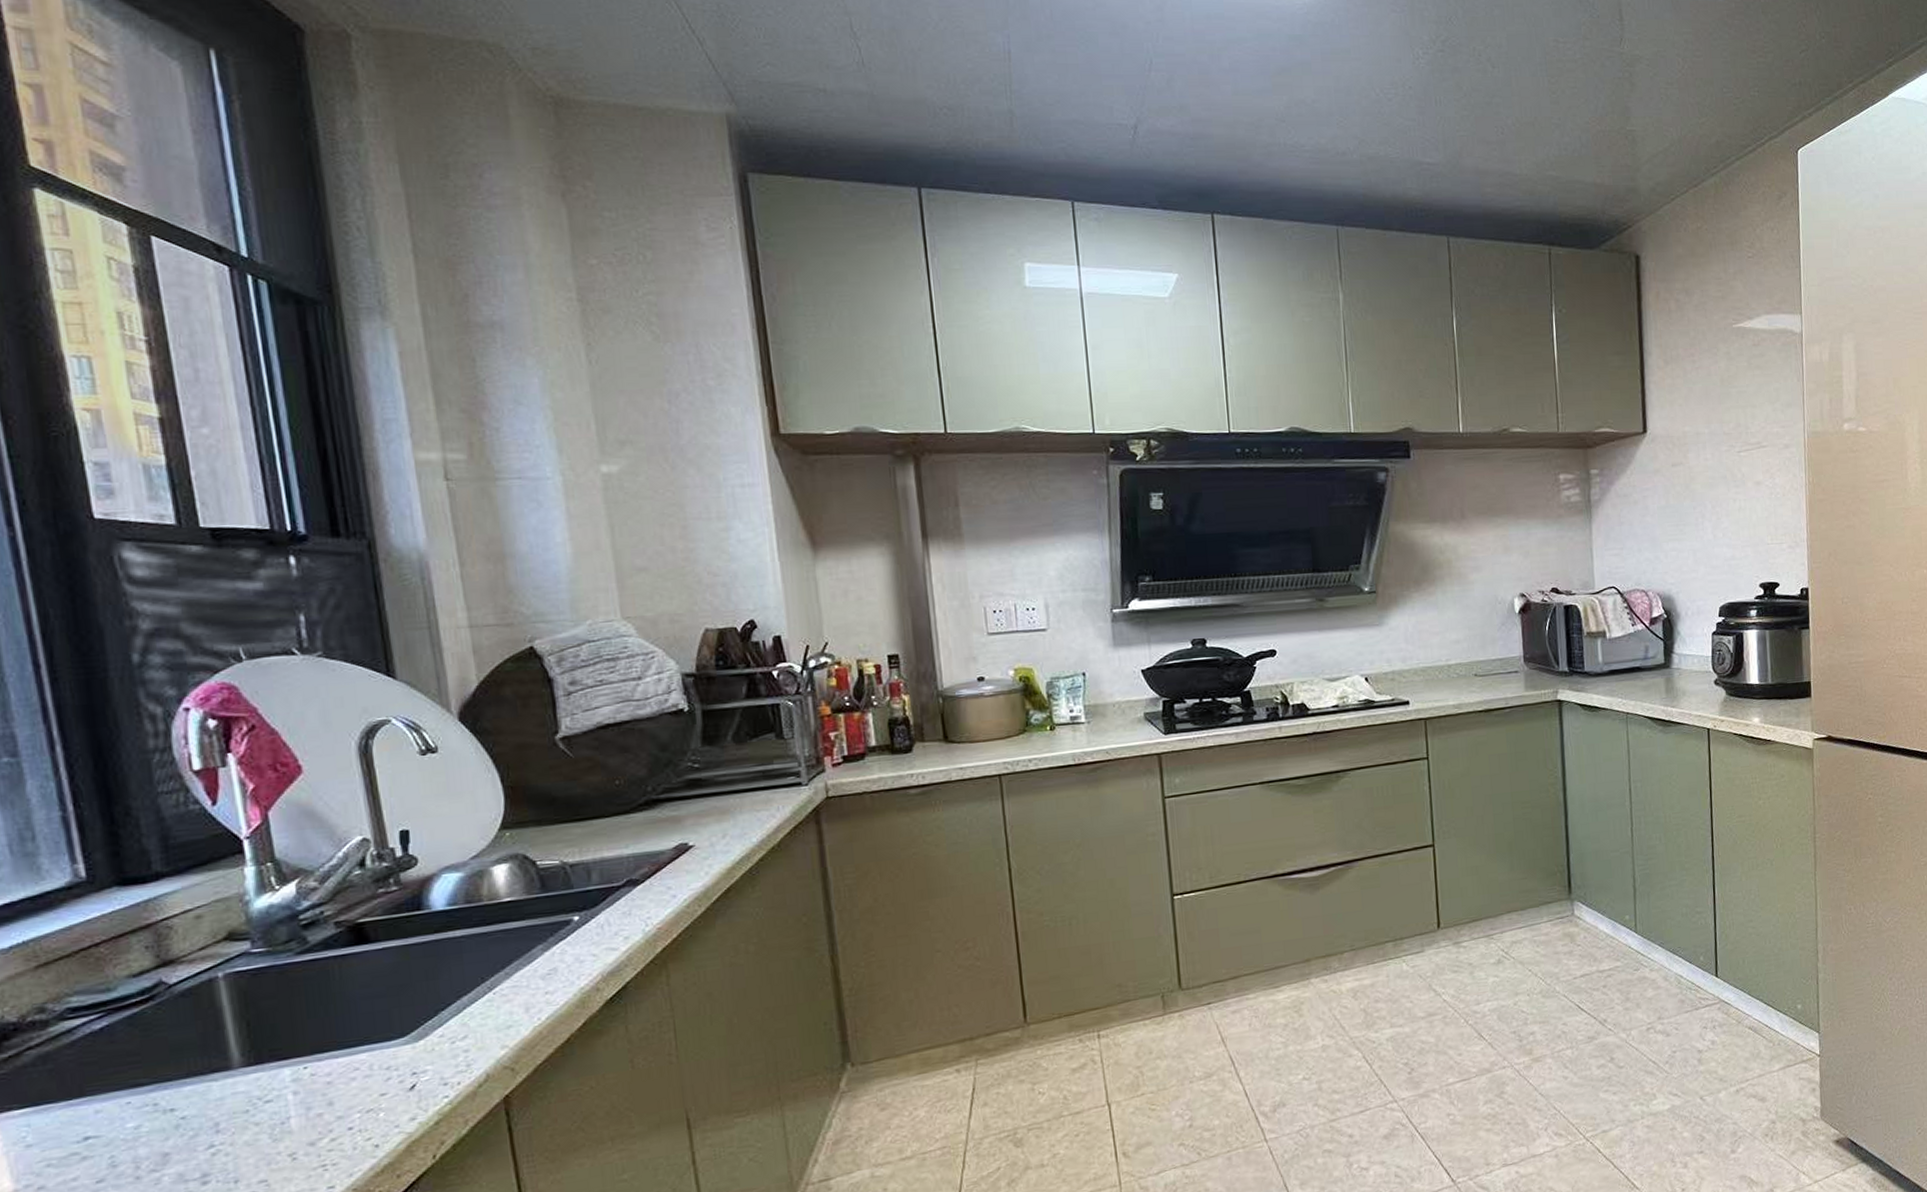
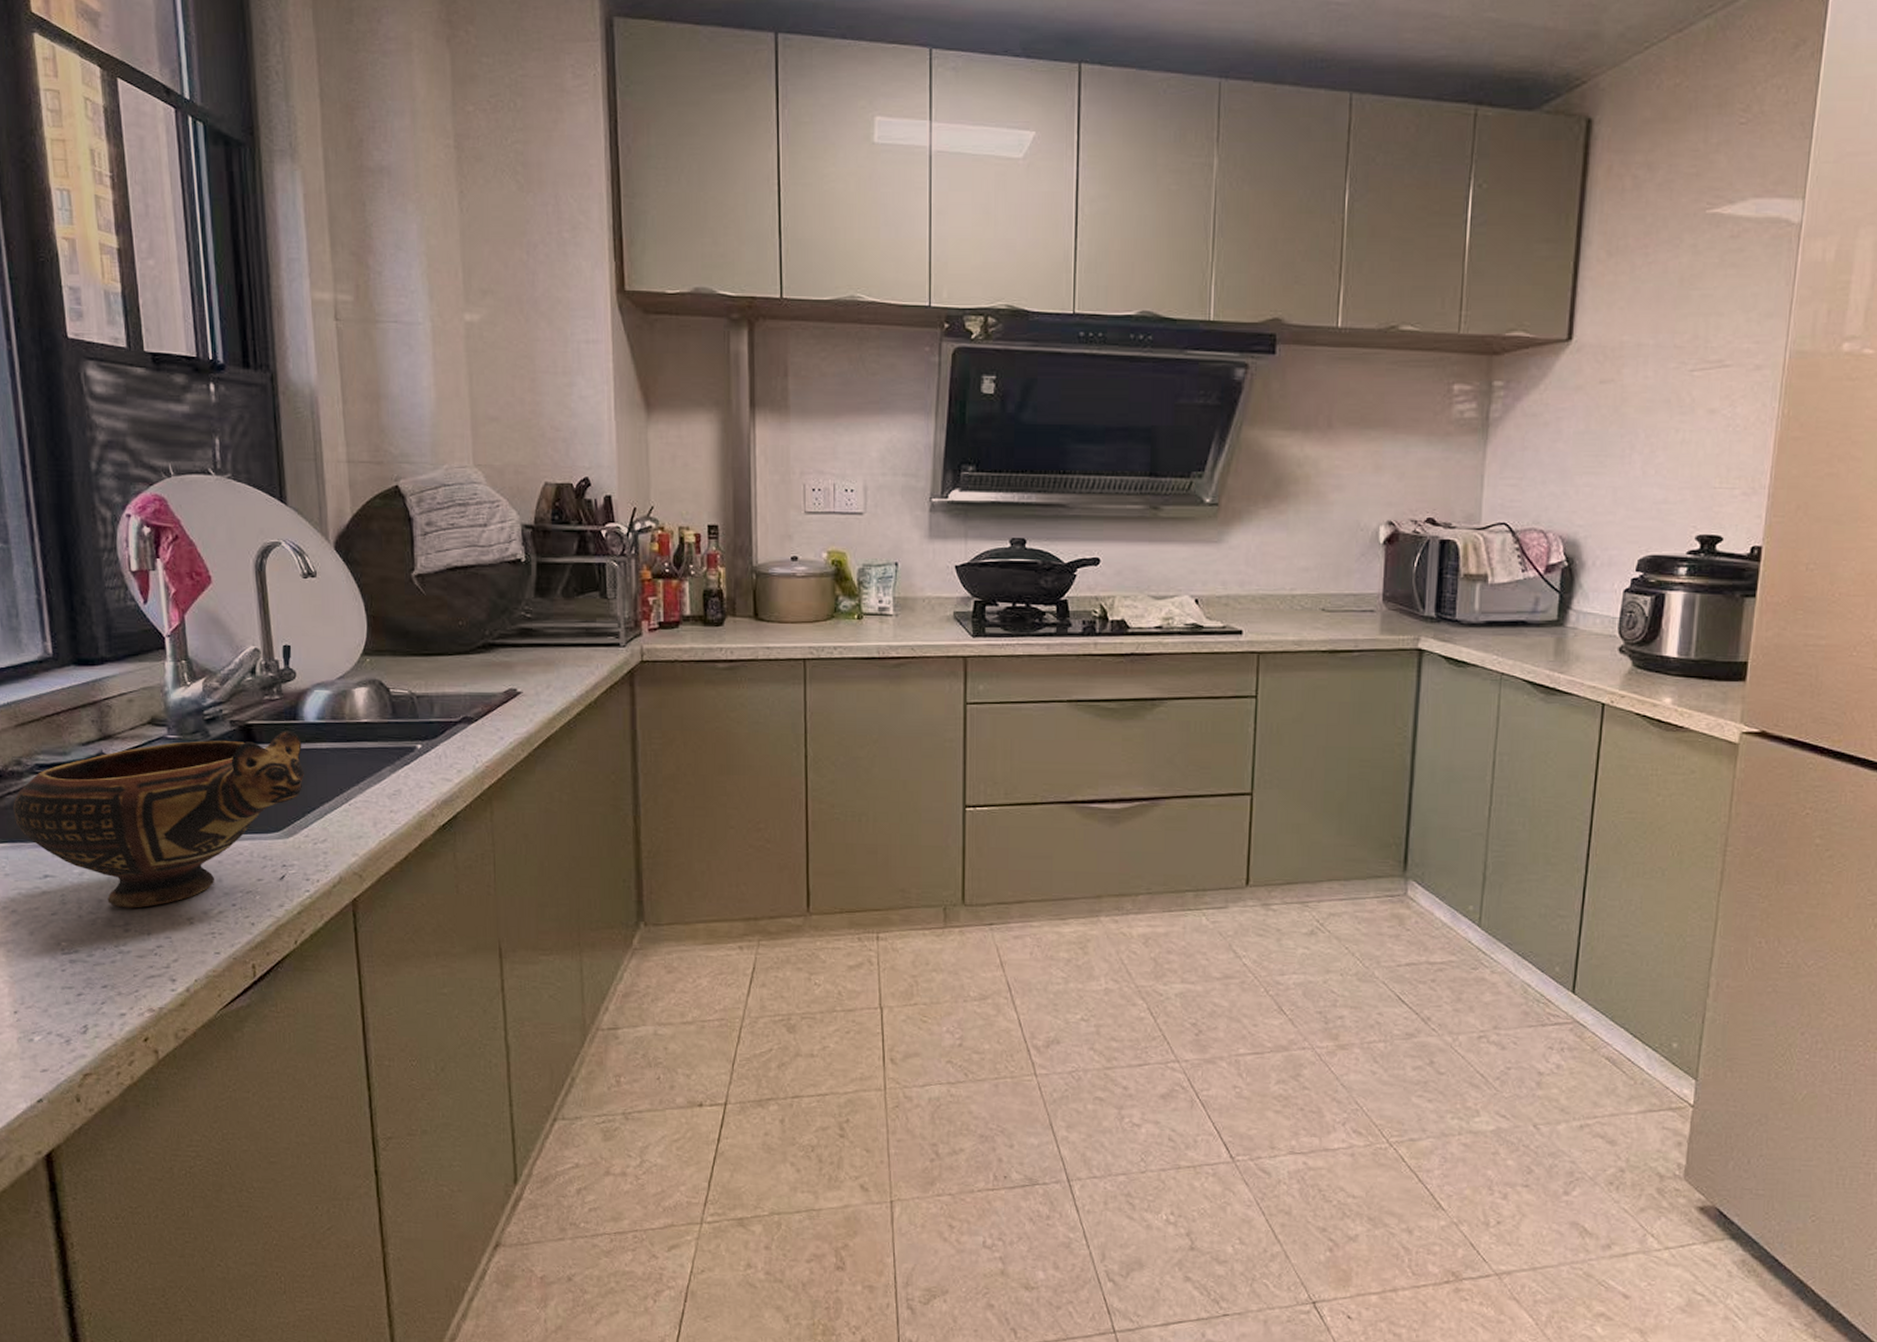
ceramic bowl: none [35,923,435,1158] -> present [13,731,304,908]

